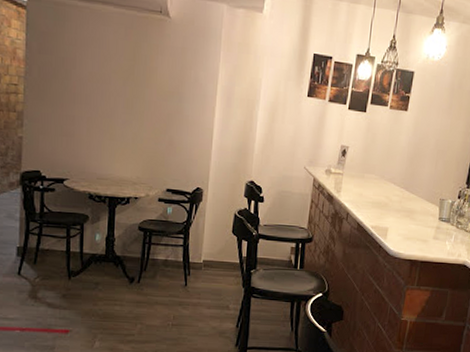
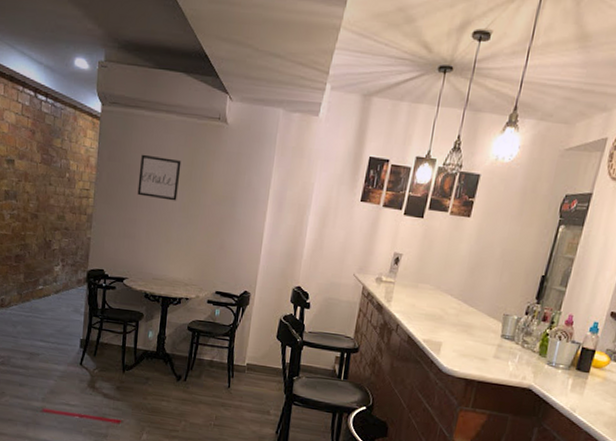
wall art: none [74,47,122,97] -> present [137,154,182,201]

